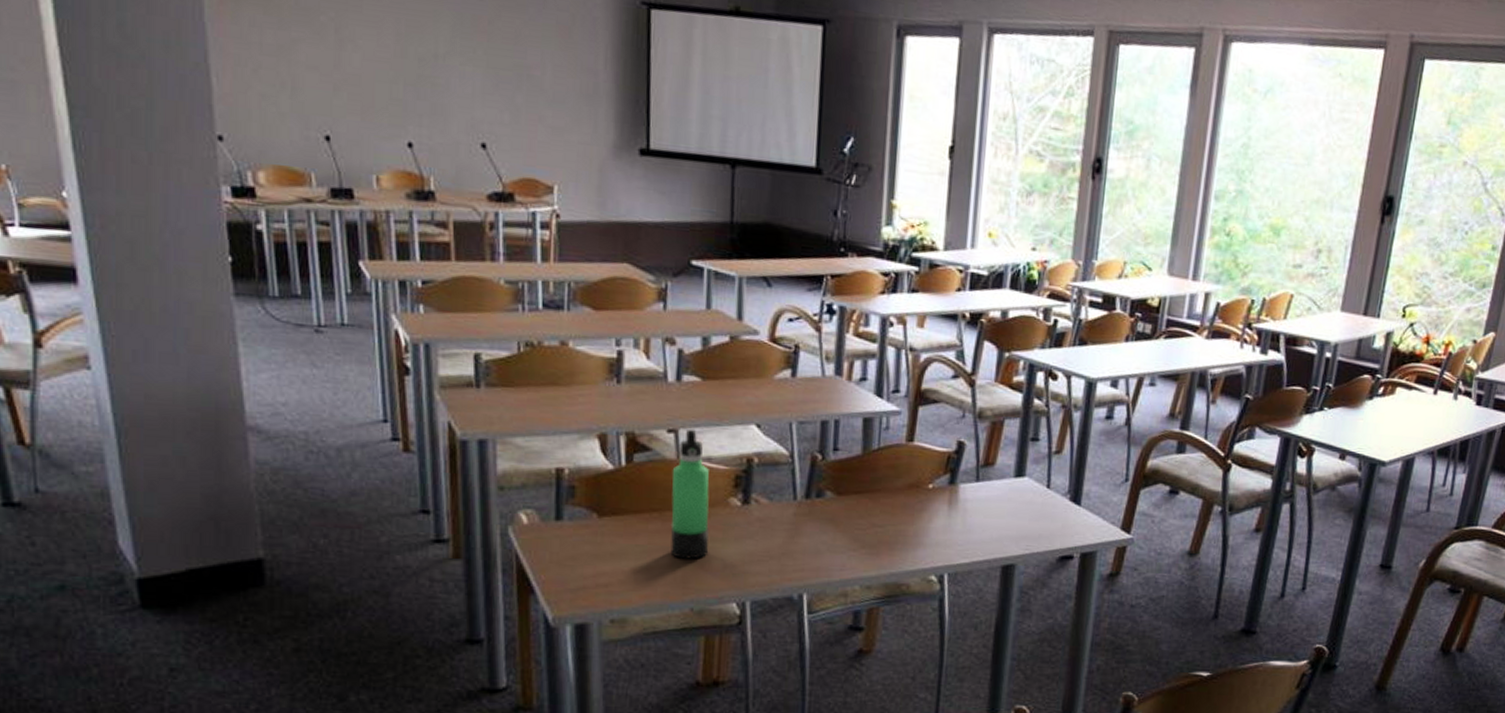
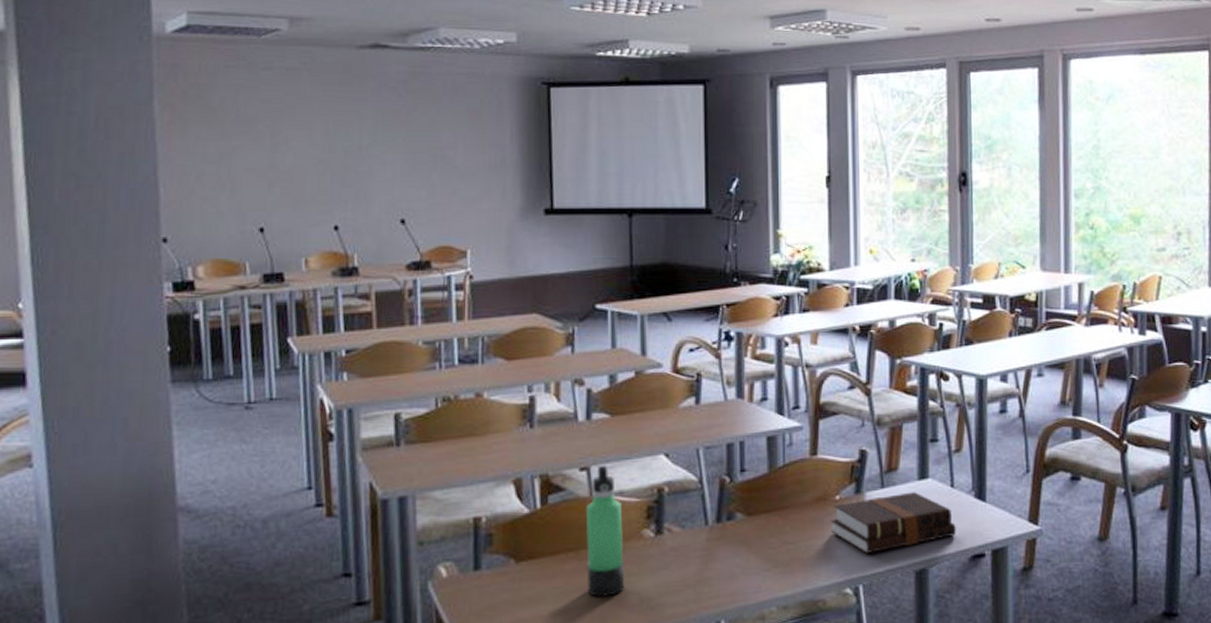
hardback book: none [921,488,1048,544] -> present [831,492,956,553]

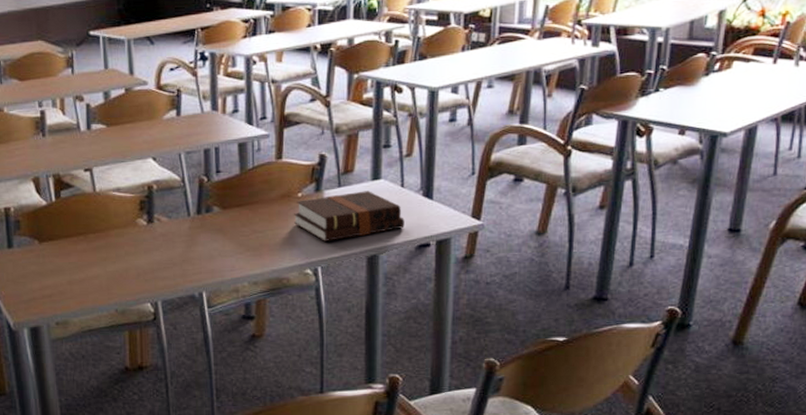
thermos bottle: present [585,465,625,597] -> none [90,166,125,271]

